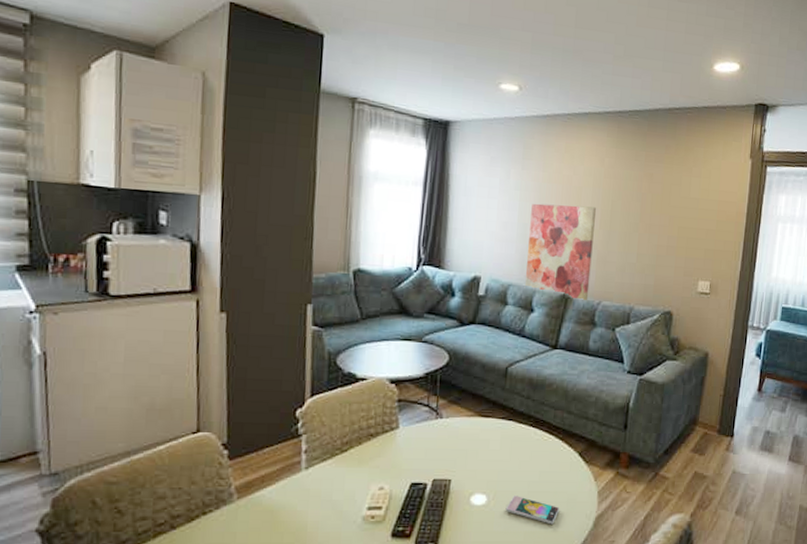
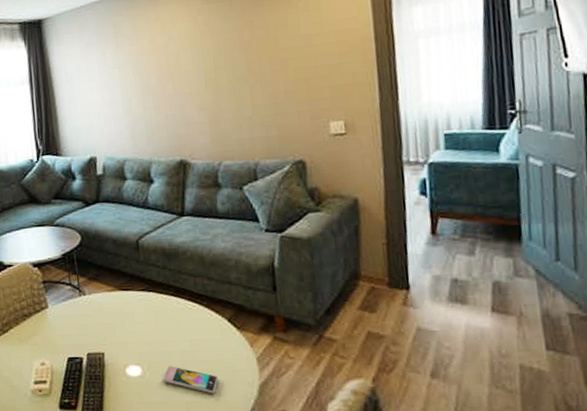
wall art: present [524,203,597,303] -> none [132,68,208,165]

